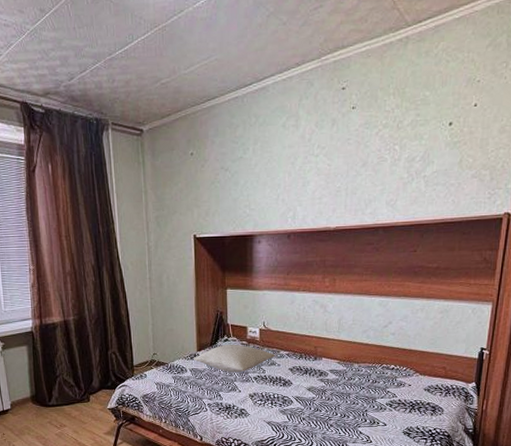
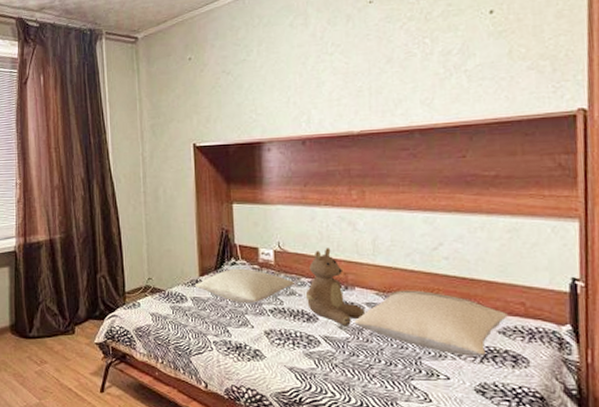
teddy bear: none [283,326,328,389] -> present [305,248,364,327]
pillow: none [320,359,433,408] -> present [354,290,508,356]

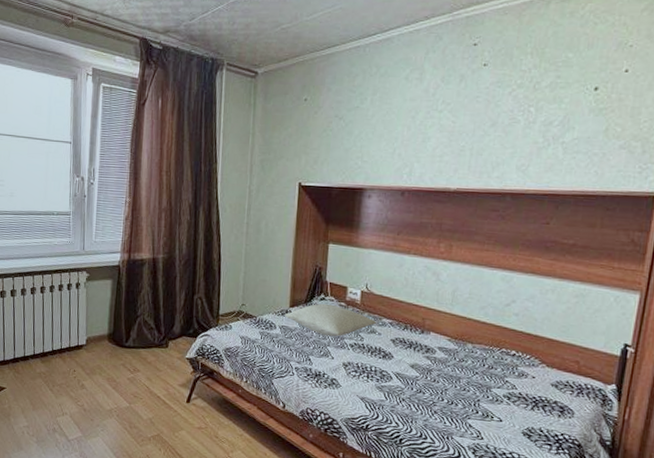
teddy bear: present [305,248,364,327] -> none [384,293,436,367]
pillow: present [354,290,508,356] -> none [425,339,562,404]

